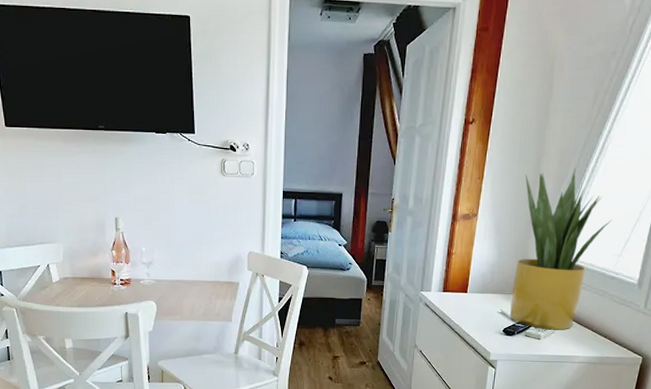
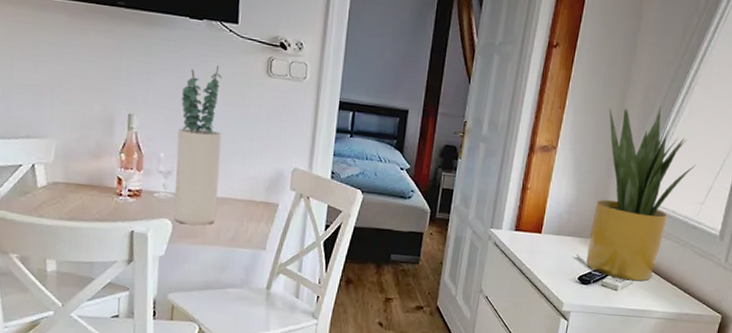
vase: none [154,170,190,305] -> present [173,65,222,226]

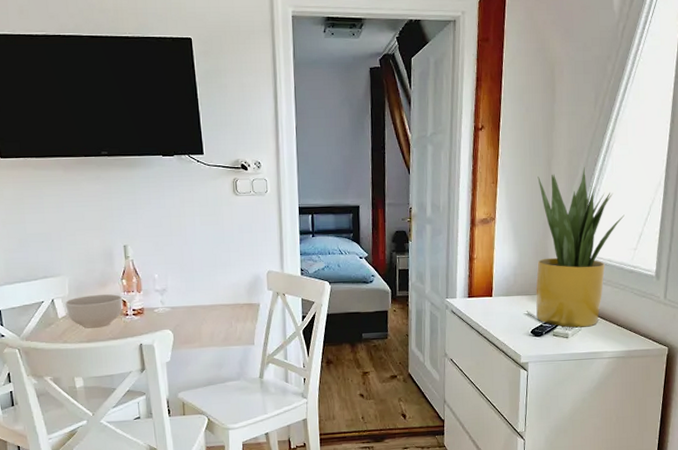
bowl: none [47,165,117,206] -> present [64,294,122,329]
vase: present [173,65,222,226] -> none [165,192,209,332]

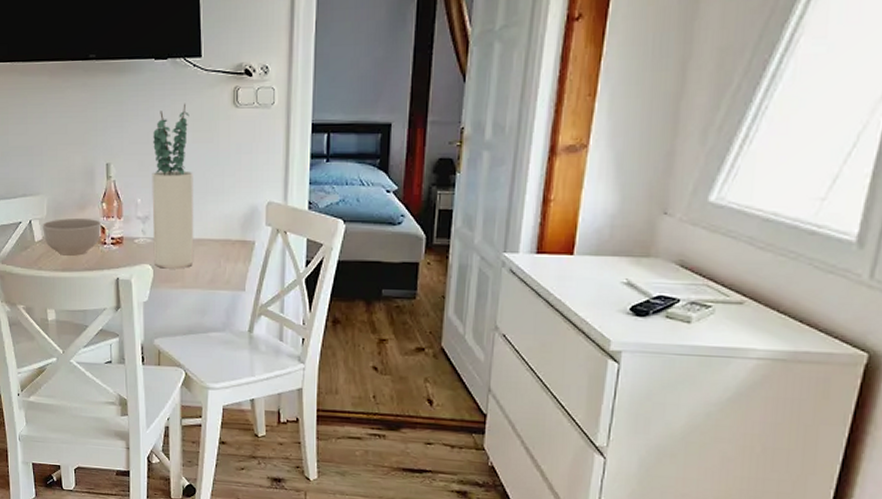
vase: none [165,192,209,332] -> present [152,103,194,269]
planter: present [536,167,625,328] -> none [641,73,809,310]

